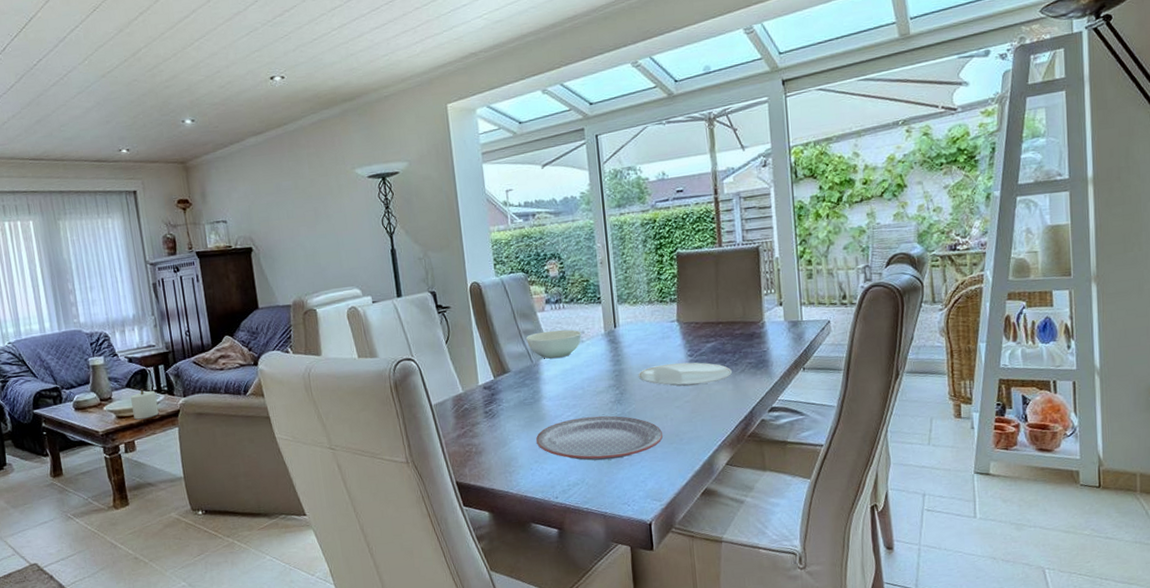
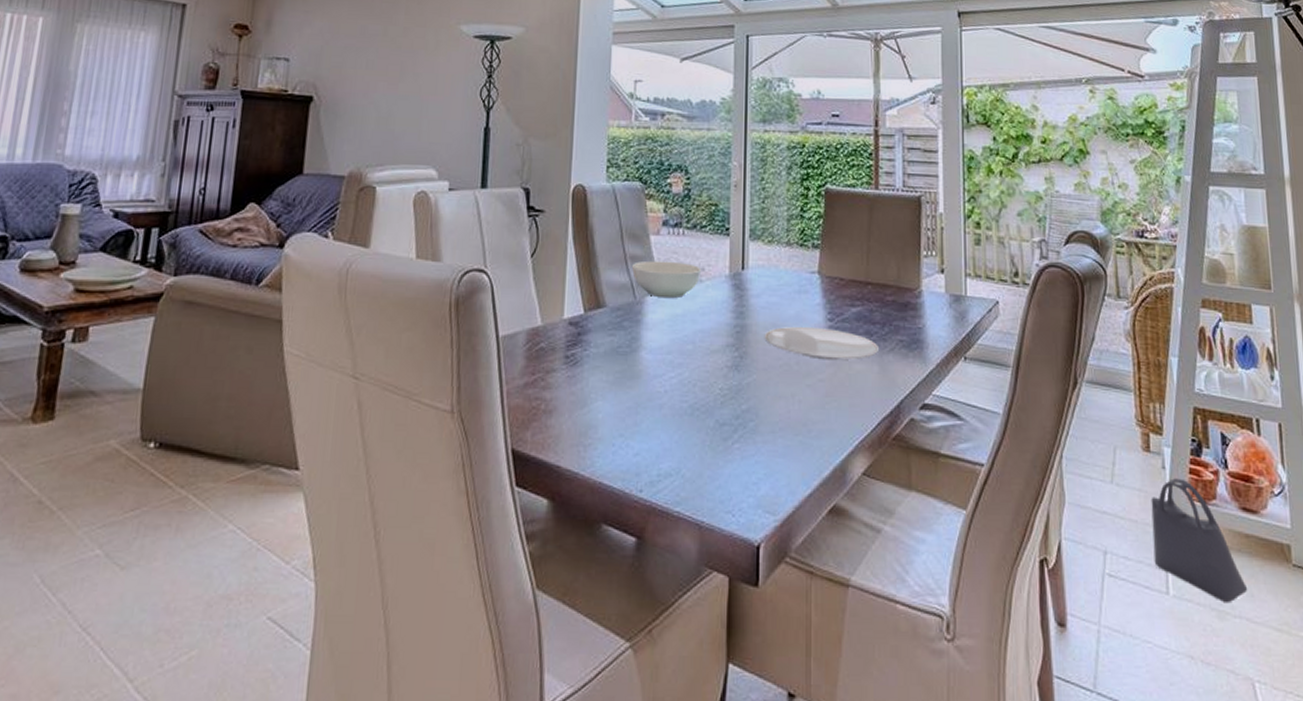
candle: present [130,388,159,420] -> none [98,256,138,298]
plate: present [535,416,664,461] -> none [624,382,788,447]
handbag: none [961,434,1042,518] -> present [1151,478,1248,603]

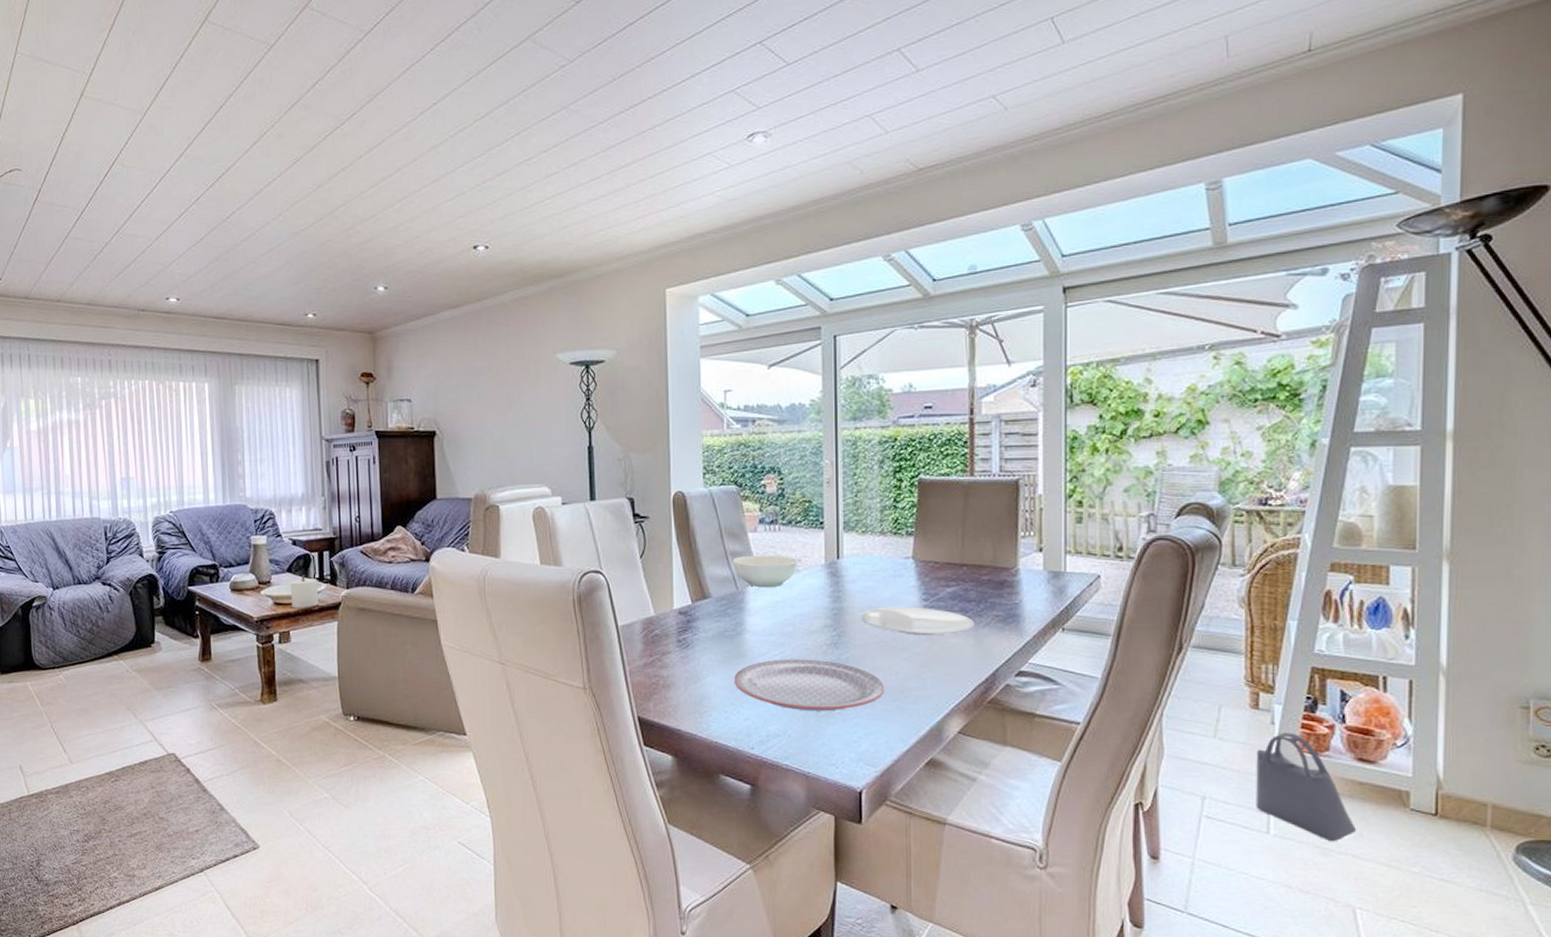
candle: none [98,256,138,298] -> present [291,575,319,608]
plate: none [624,382,788,447] -> present [733,659,885,711]

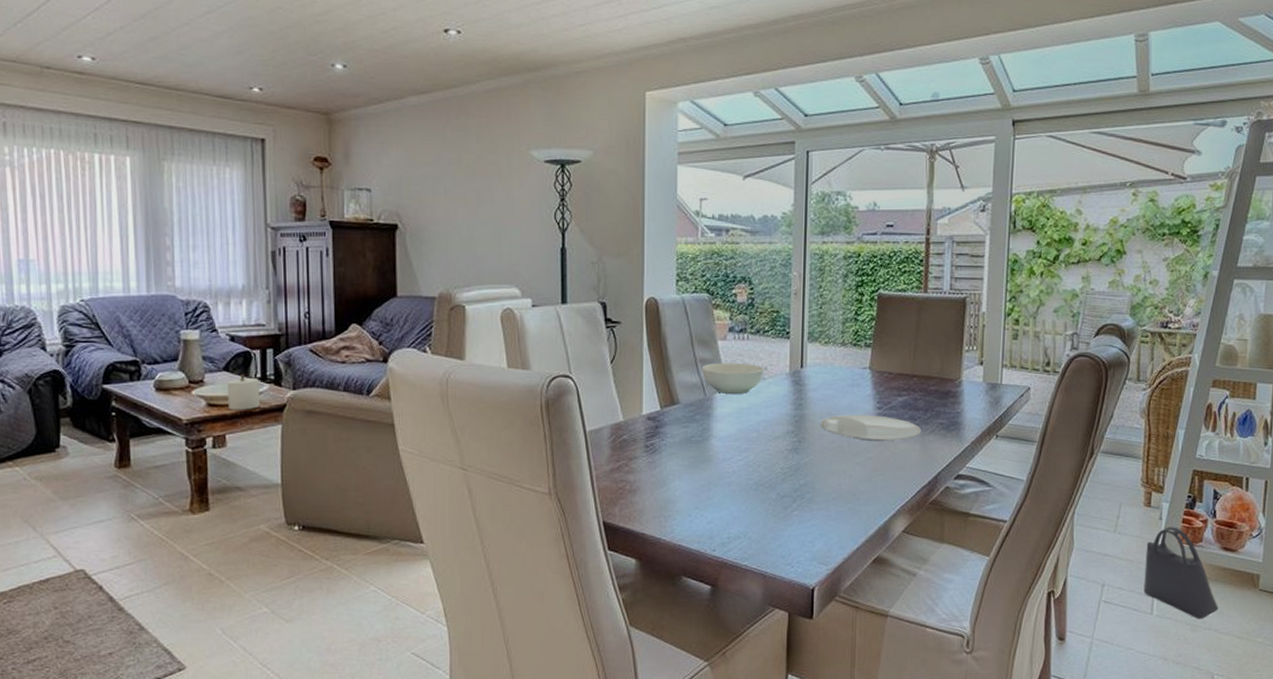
plate: present [733,659,885,711] -> none [698,464,839,514]

